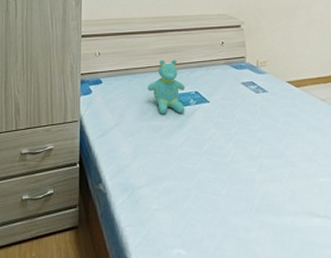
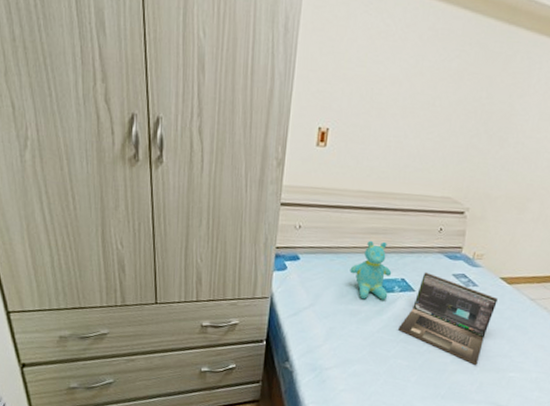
laptop: none [200,83,290,172] -> present [398,272,498,365]

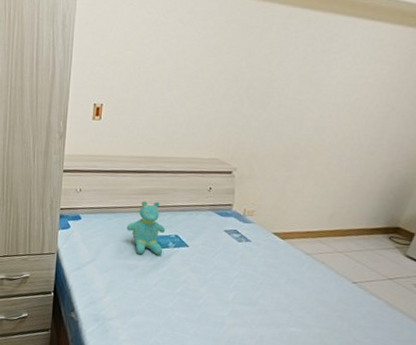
laptop: present [398,272,498,365] -> none [175,228,272,319]

